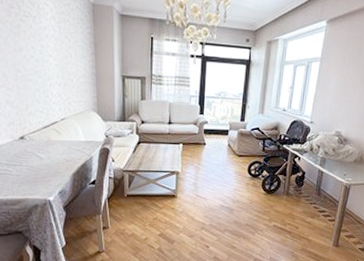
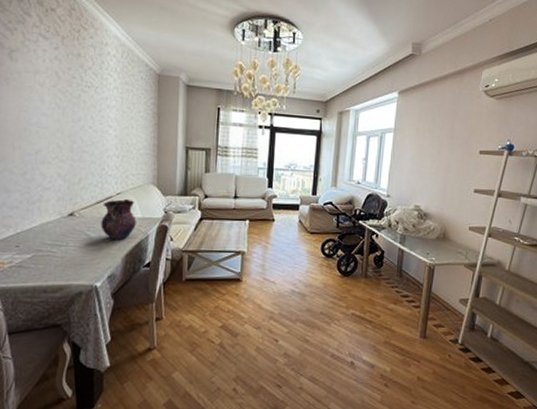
vase: none [49,124,81,161] -> present [100,199,137,241]

